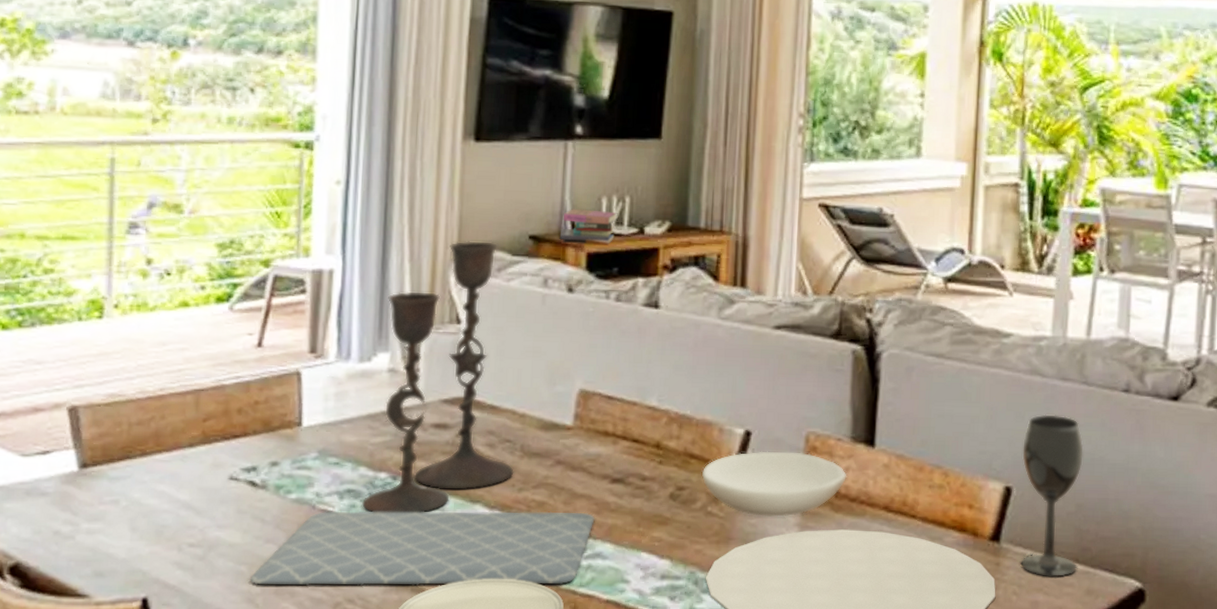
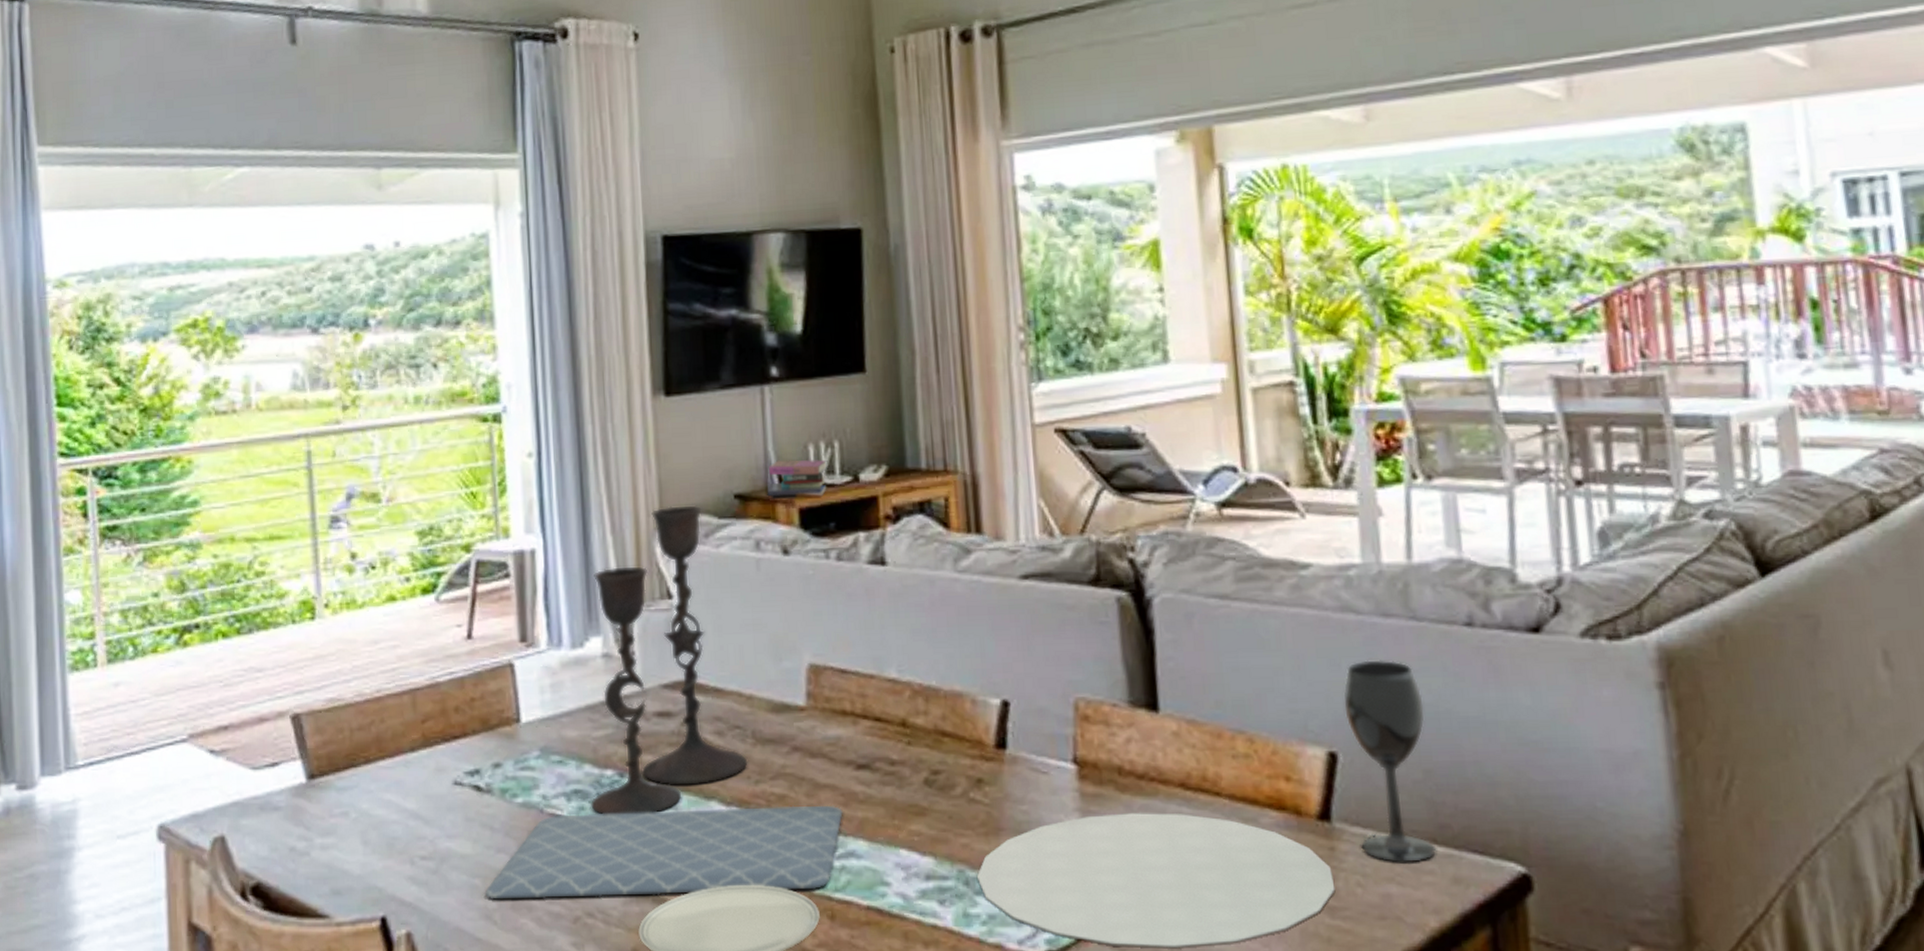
bowl: present [702,451,847,517] -> none [958,722,1130,801]

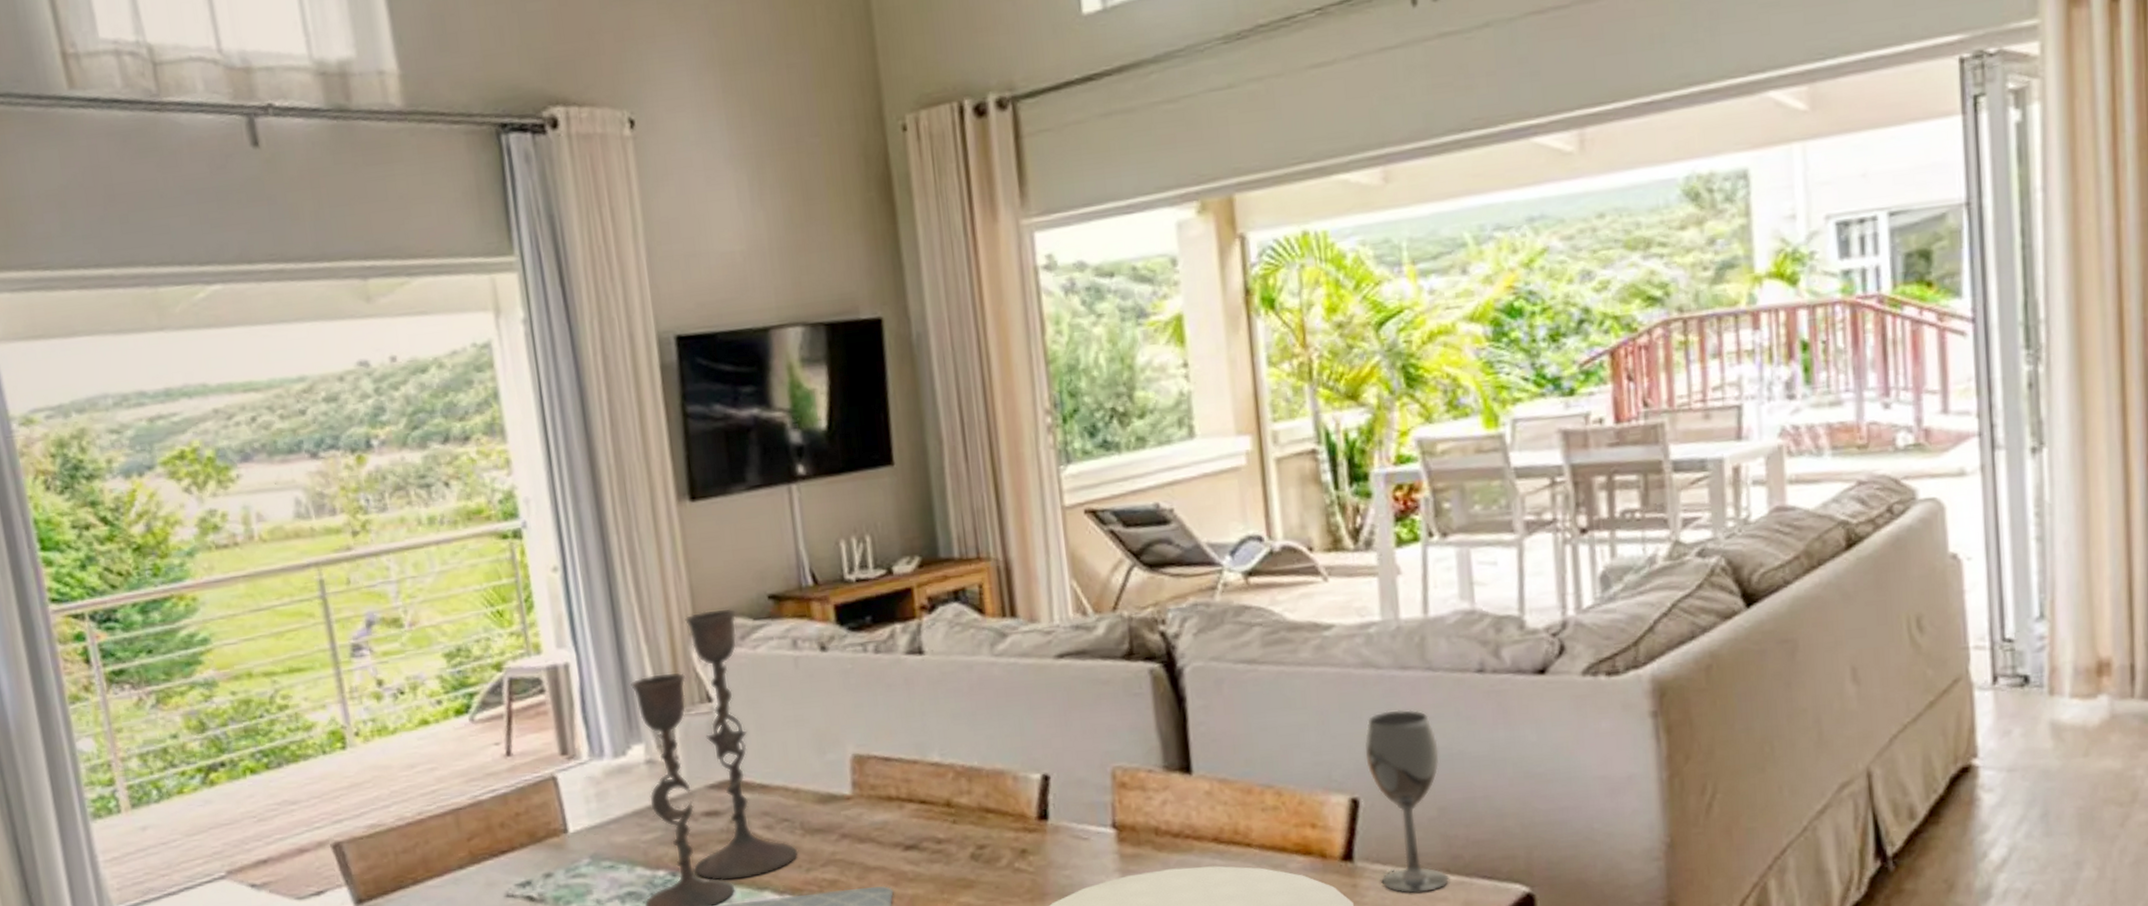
books: present [767,459,827,500] -> none [800,555,861,597]

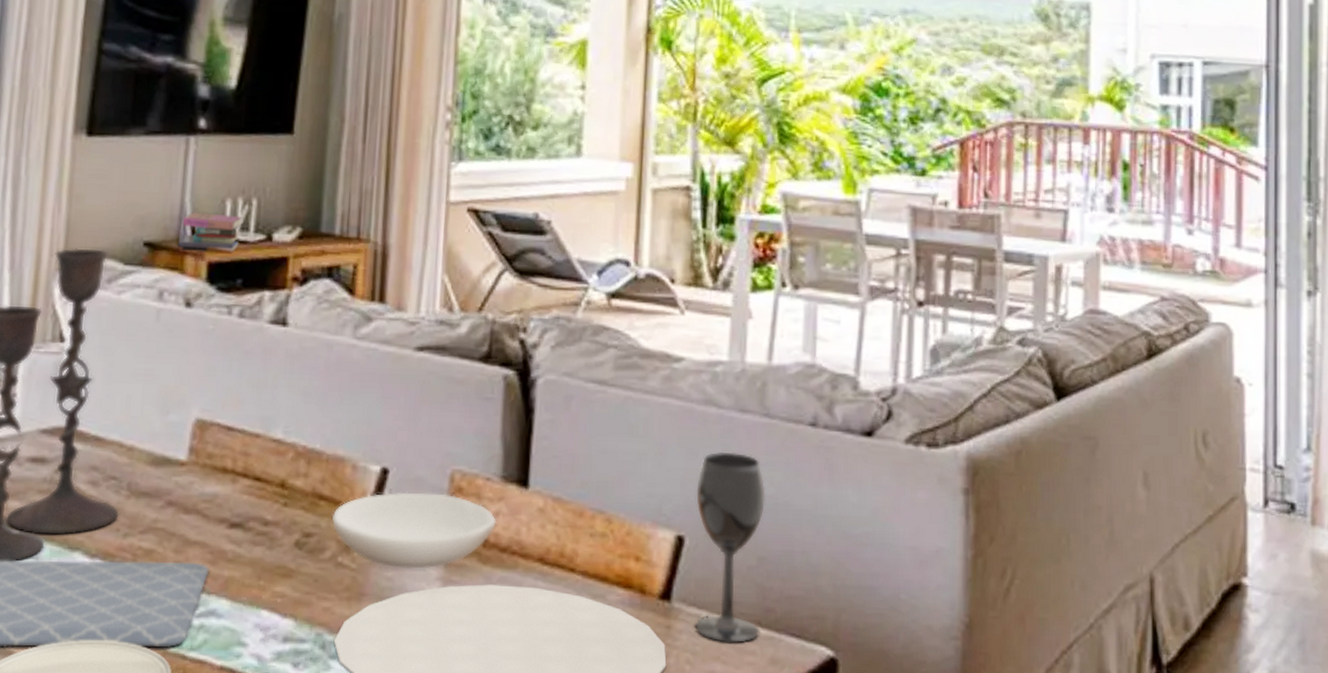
books: none [800,555,861,597] -> present [178,212,242,255]
bowl: none [1002,790,1166,867] -> present [332,492,497,569]

